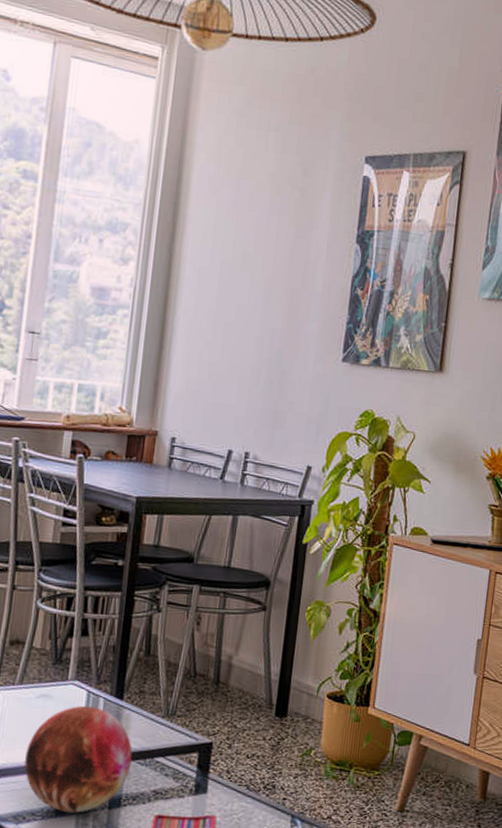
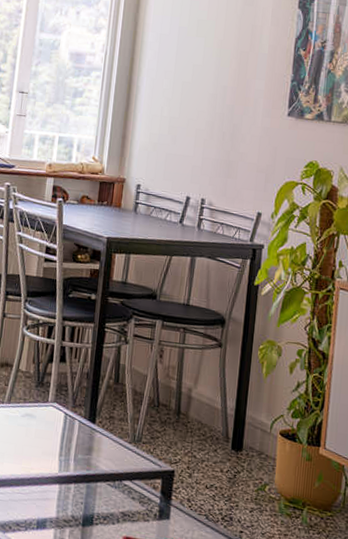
decorative orb: present [24,705,133,813] -> none [11,426,104,528]

